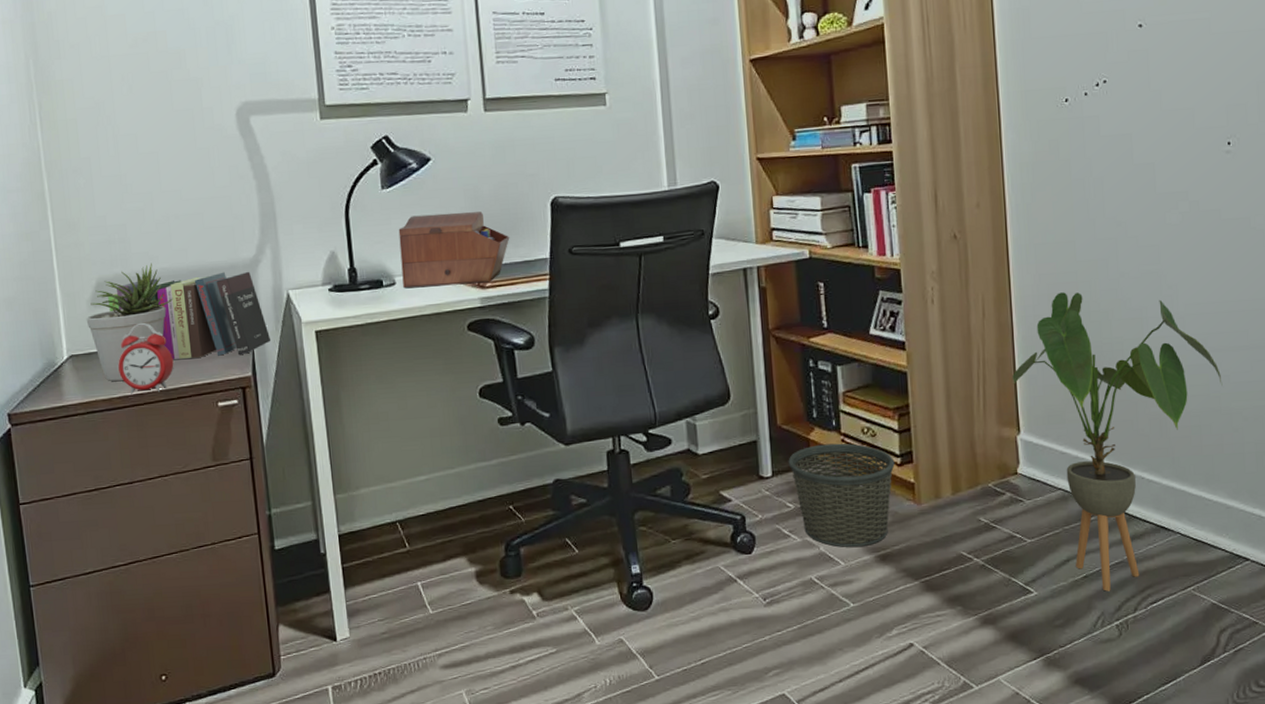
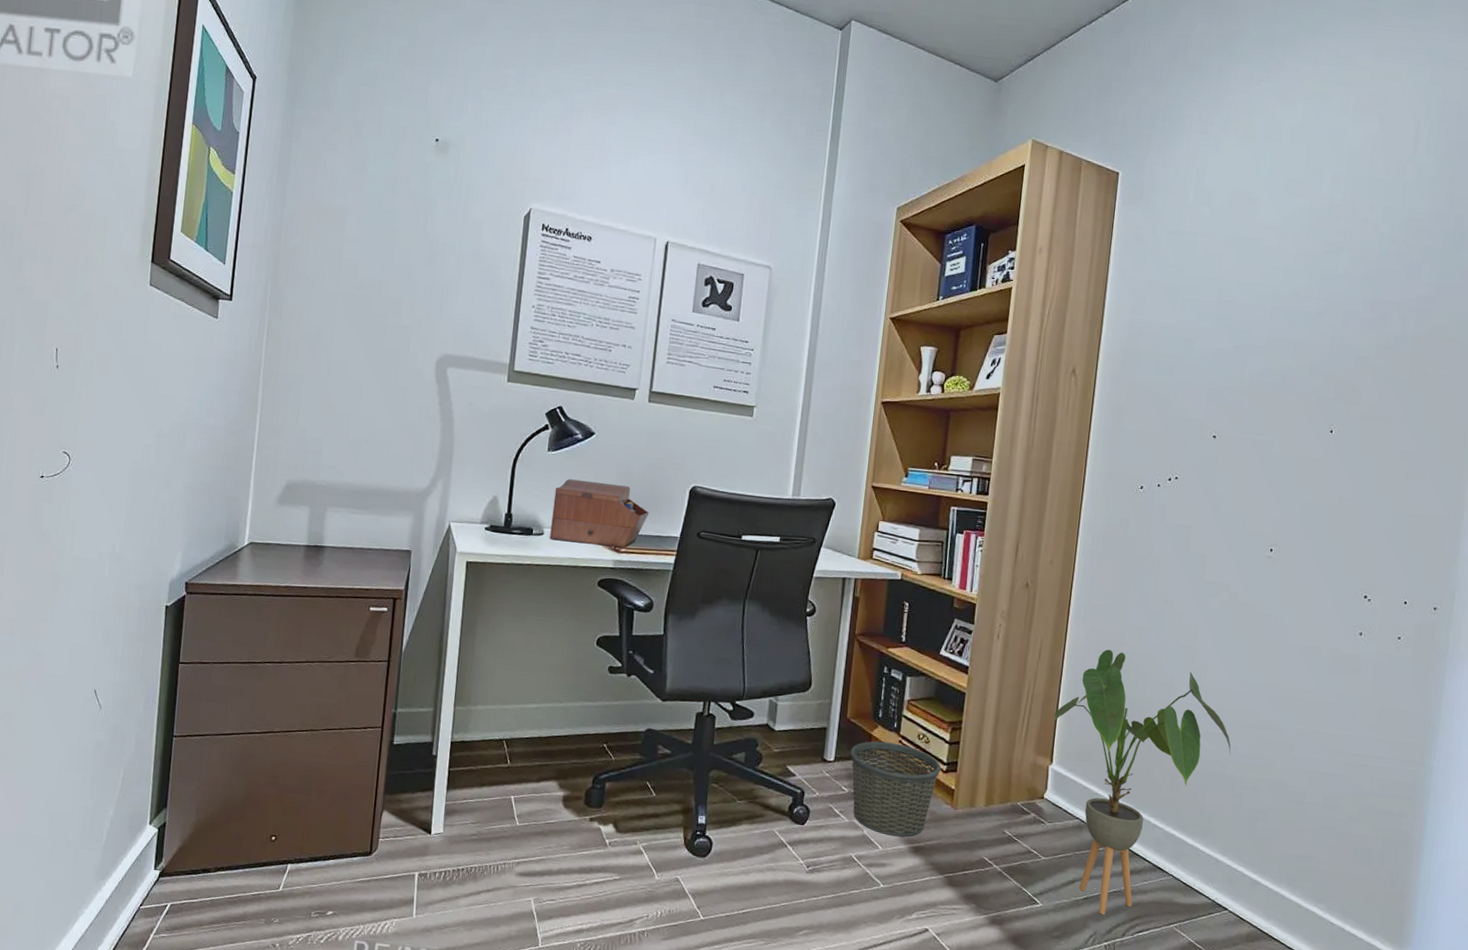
potted plant: present [86,262,174,382] -> none [270,476,350,573]
books: present [108,271,271,359] -> none [292,489,427,570]
alarm clock: present [118,322,174,394] -> none [289,525,339,589]

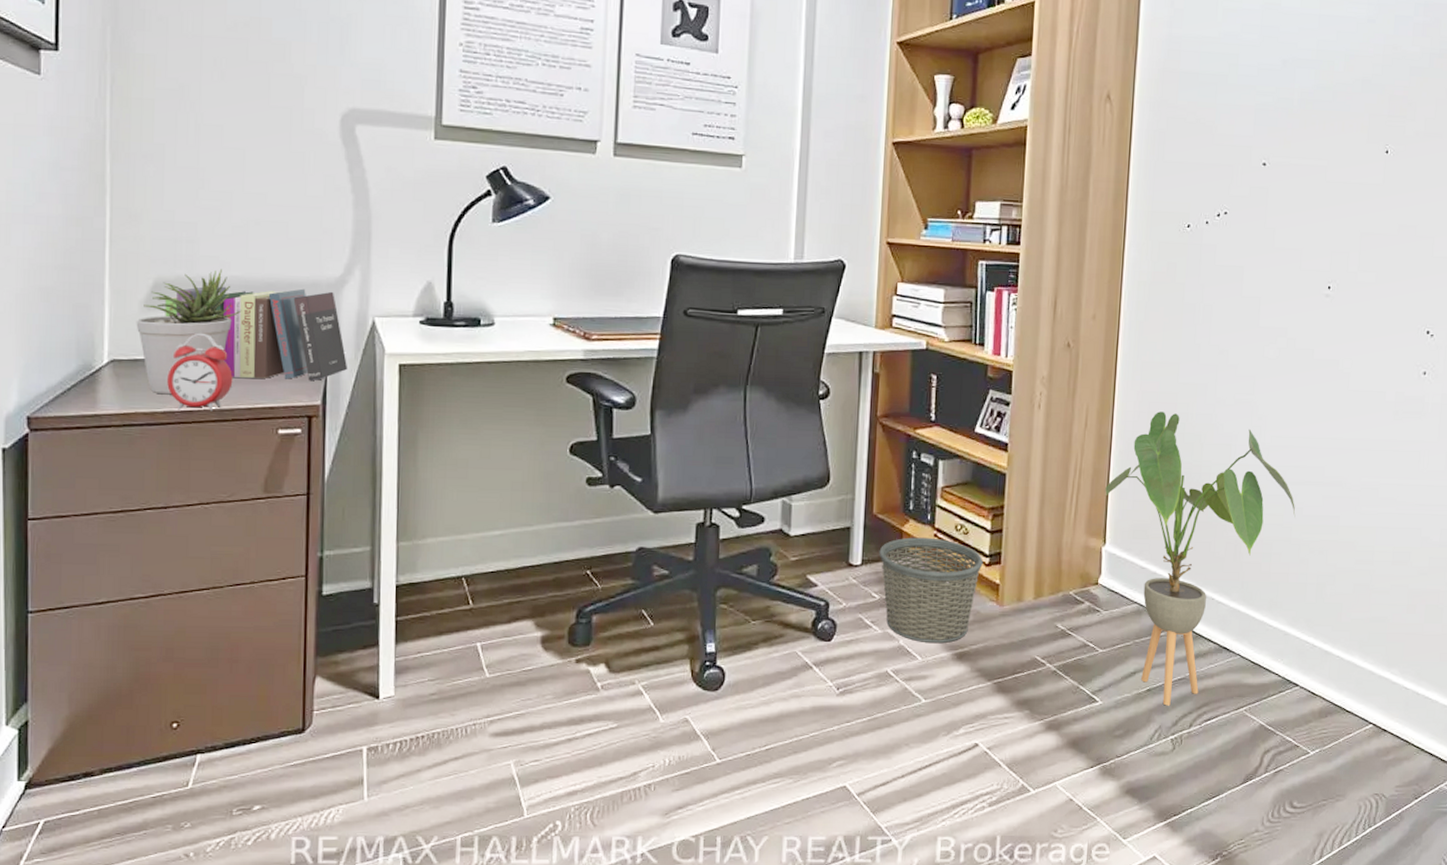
potted plant: none [270,476,350,573] -> present [136,268,242,395]
alarm clock: none [289,525,339,589] -> present [167,332,233,411]
books: none [292,489,427,570] -> present [165,286,348,380]
sewing box: present [550,479,649,549] -> none [502,255,624,336]

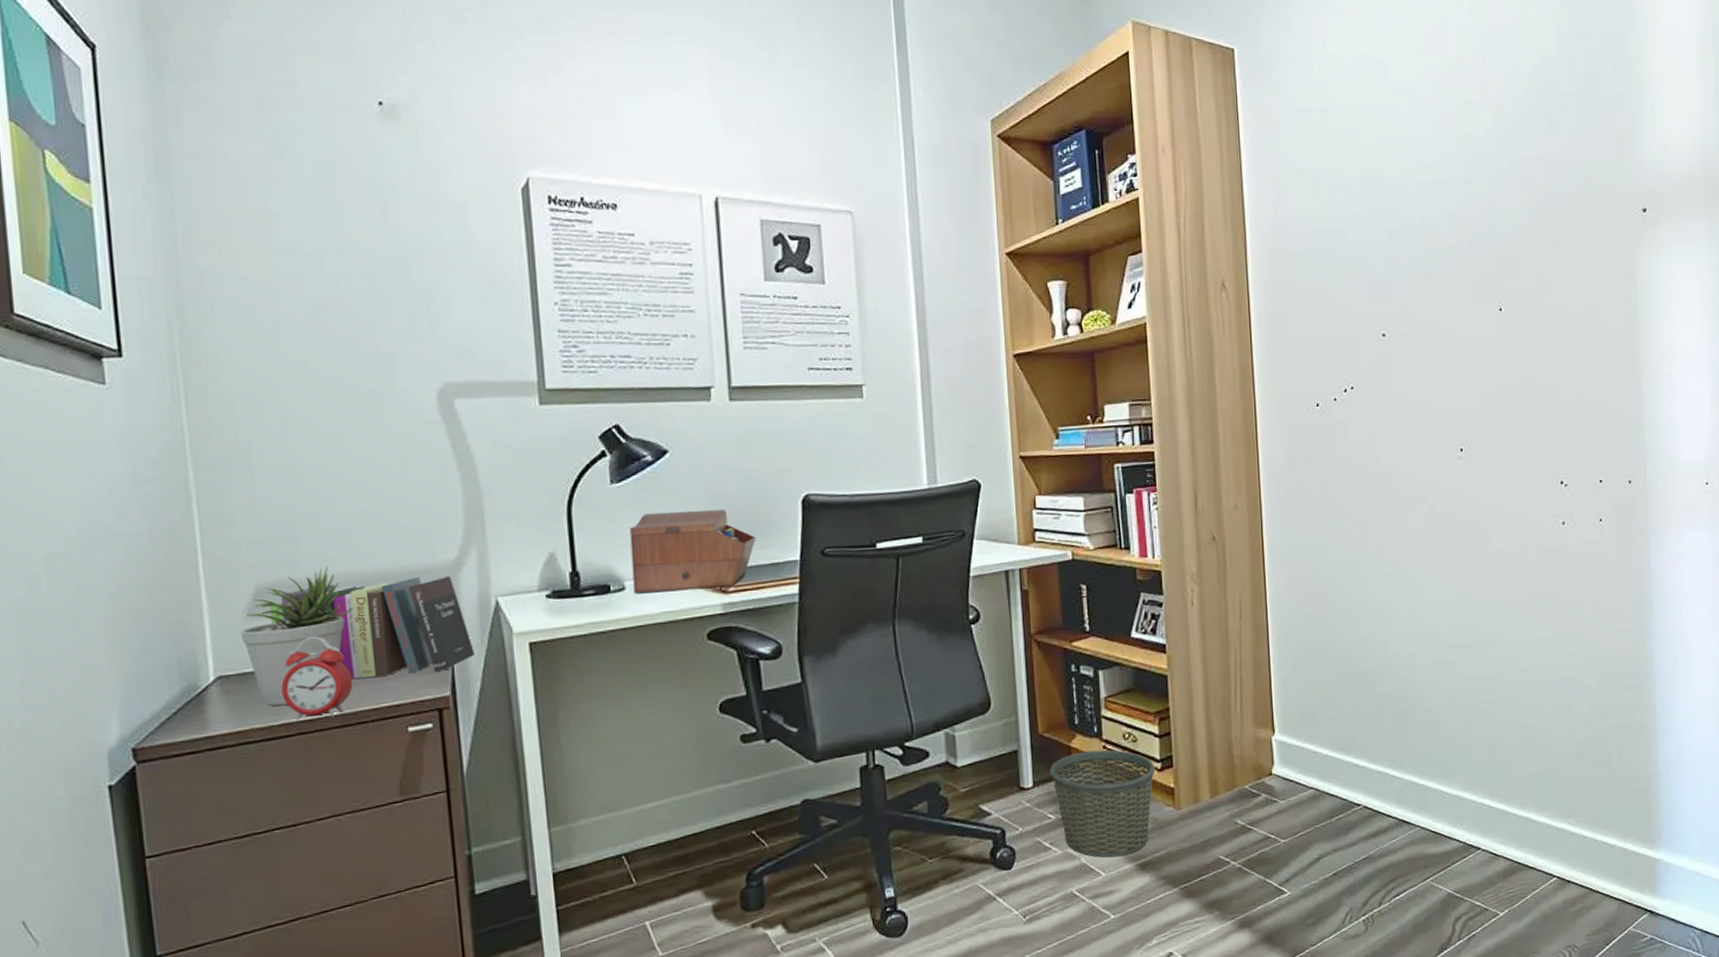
sewing box: none [502,255,624,336] -> present [629,509,756,594]
house plant: present [1105,411,1296,706] -> none [1267,593,1457,887]

